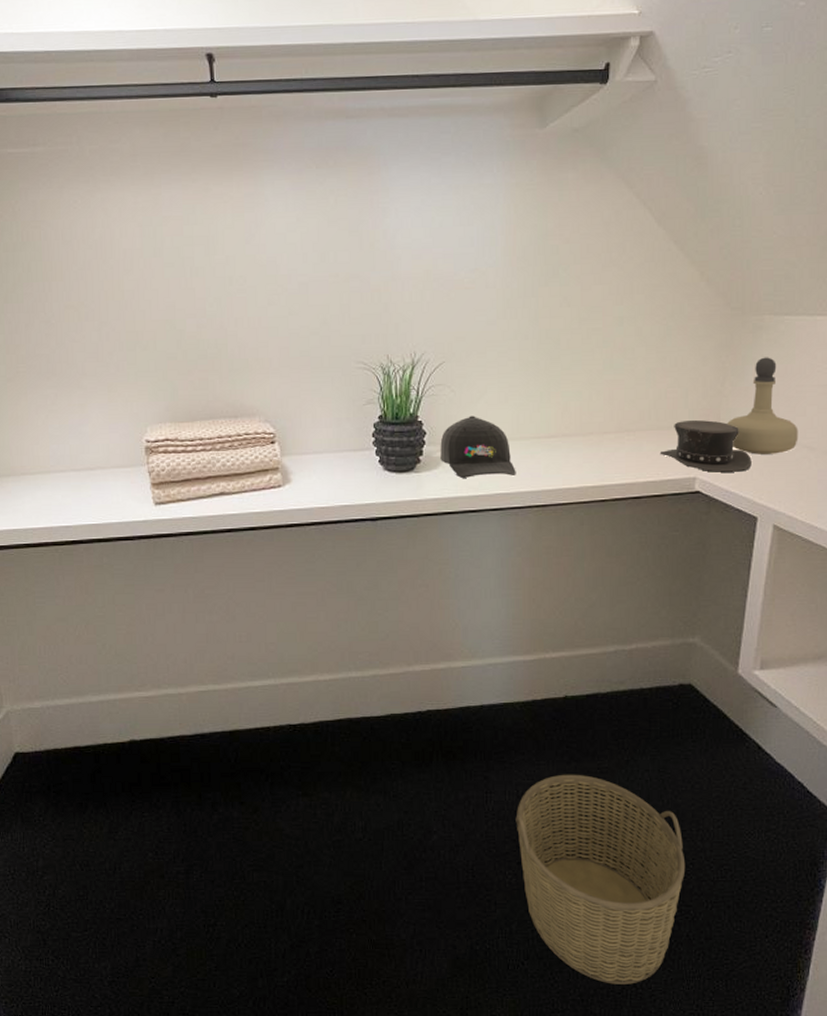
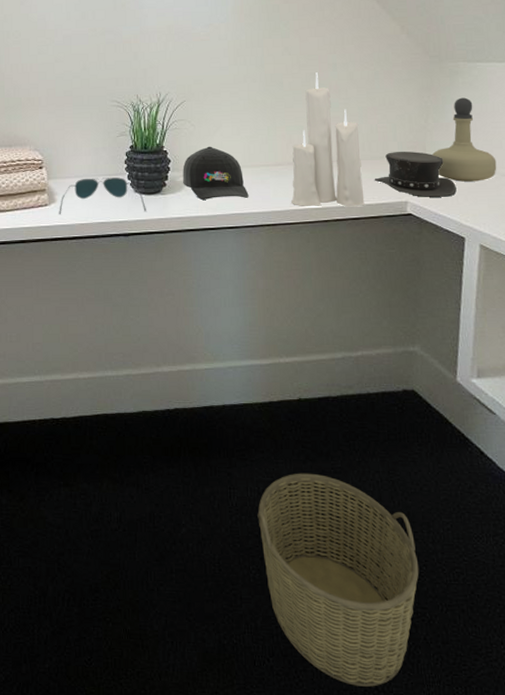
sunglasses: none [294,453,397,497] -> present [59,177,146,214]
candle: none [565,327,648,485] -> present [291,72,365,207]

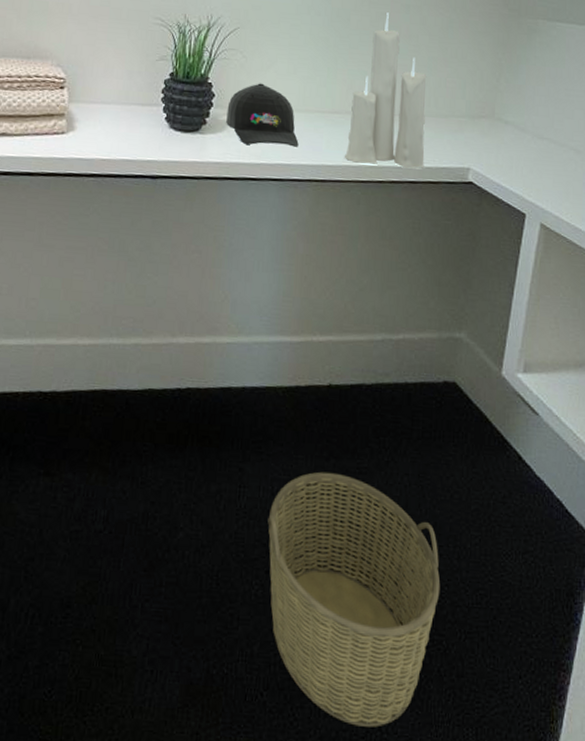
sunglasses: present [59,177,146,214] -> none [77,105,181,152]
hat: present [374,151,457,197] -> none [437,111,522,167]
perfume bottle: present [432,97,497,182] -> none [501,58,566,153]

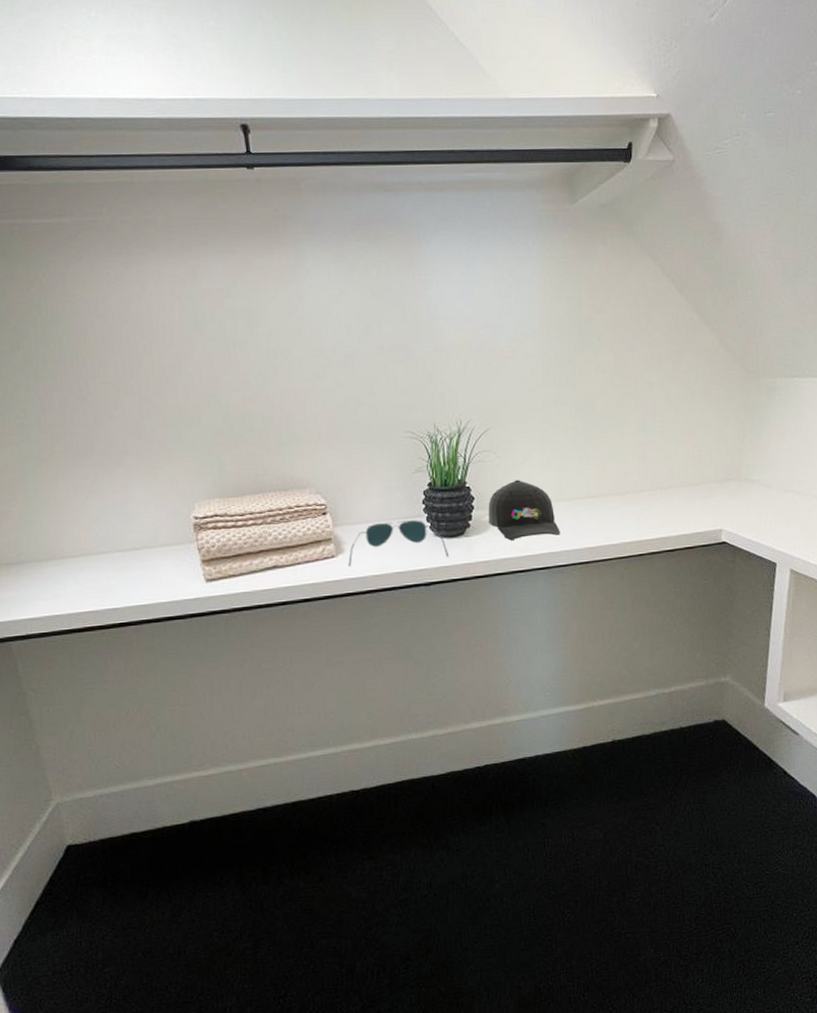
sunglasses: none [77,105,181,152] -> present [348,520,449,566]
basket: present [267,471,441,728] -> none [572,812,726,1005]
candle: present [345,12,427,169] -> none [605,392,680,541]

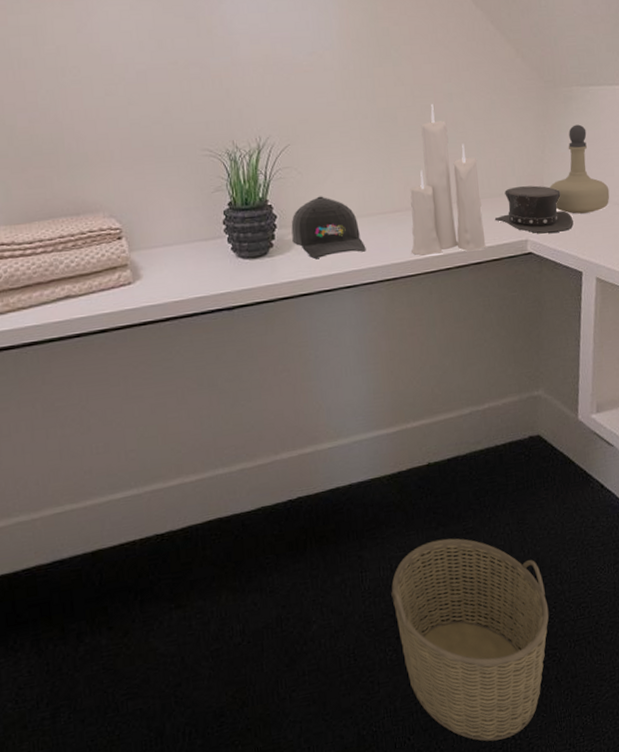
sunglasses: present [348,520,449,566] -> none [146,241,252,293]
basket: none [572,812,726,1005] -> present [391,538,549,742]
candle: none [605,392,680,541] -> present [410,104,486,256]
hat: none [689,476,770,524] -> present [494,185,574,234]
perfume bottle: none [748,416,809,506] -> present [550,124,610,214]

